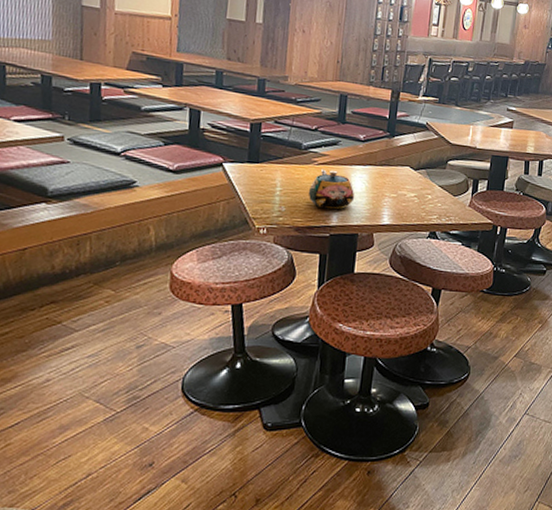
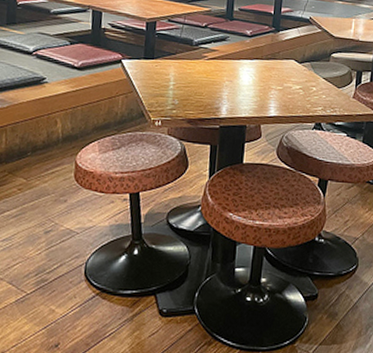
teapot: present [308,169,355,210] -> none [199,63,243,103]

